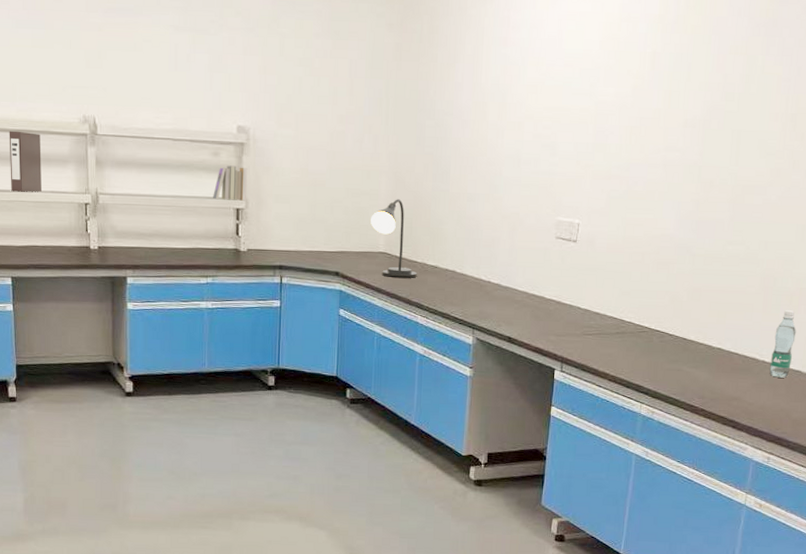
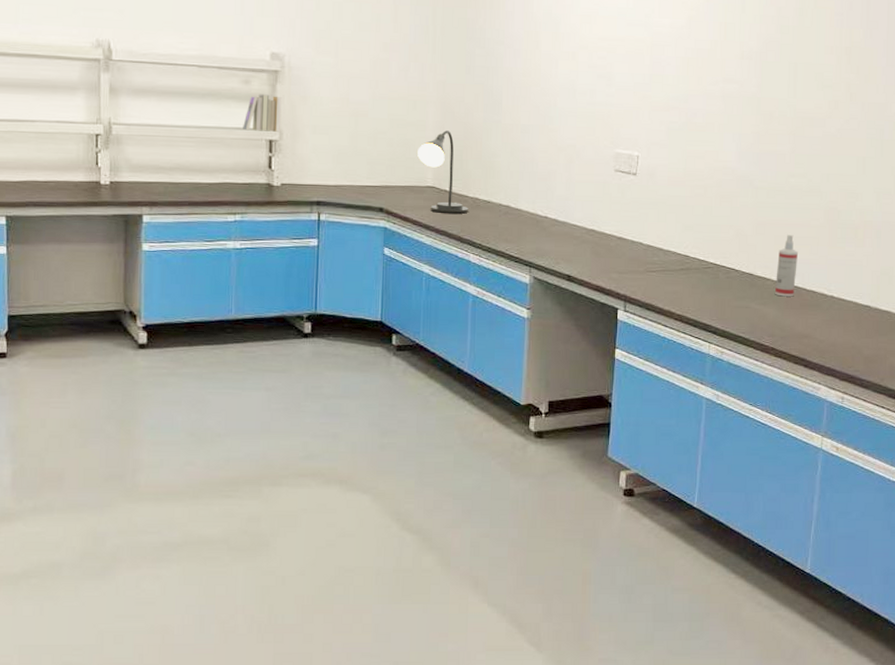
binder: present [9,131,41,193] -> none [8,55,47,122]
spray bottle: none [706,301,733,361] -> present [774,235,799,297]
bottle: present [769,309,796,378] -> none [838,243,863,313]

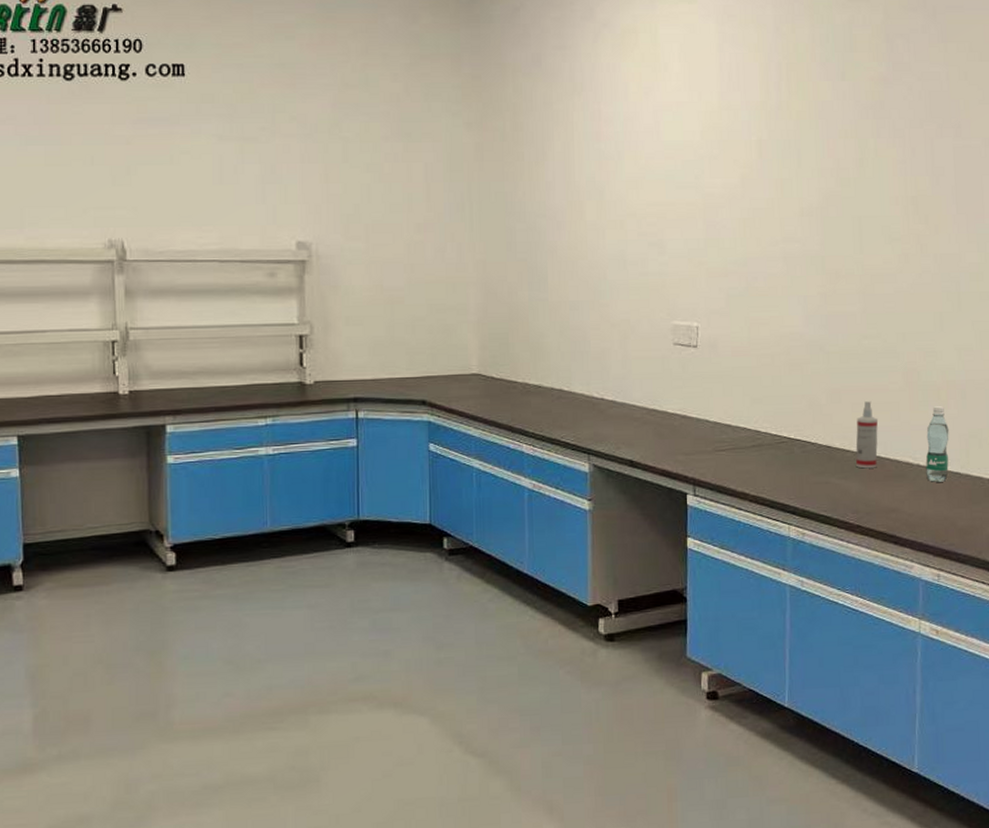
books: present [243,94,282,132] -> none [270,286,311,327]
desk lamp: present [417,130,468,214] -> none [460,312,518,402]
bottle: none [838,243,863,313] -> present [925,405,949,482]

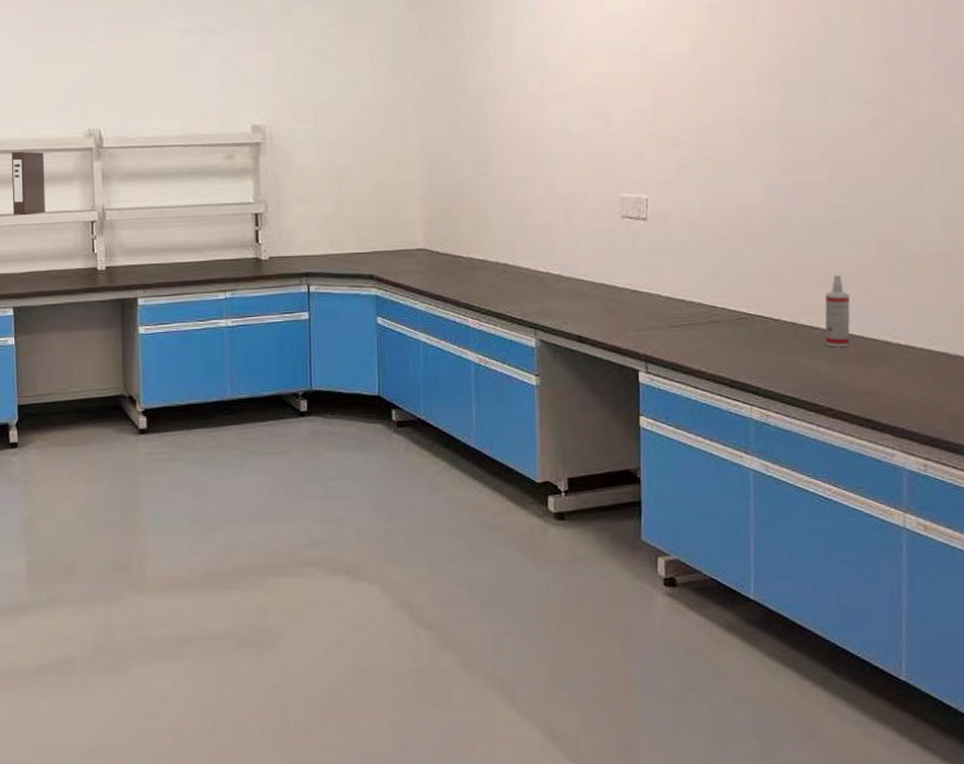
binder: none [15,262,57,333] -> present [11,151,45,215]
bottle: present [925,405,949,482] -> none [906,279,935,363]

